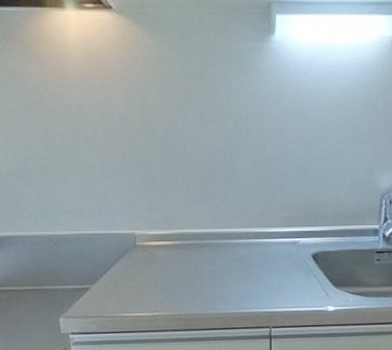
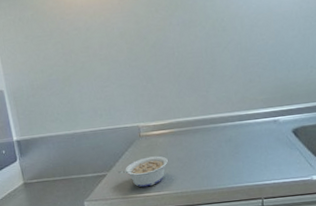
legume: none [102,271,166,306] -> present [116,156,168,188]

